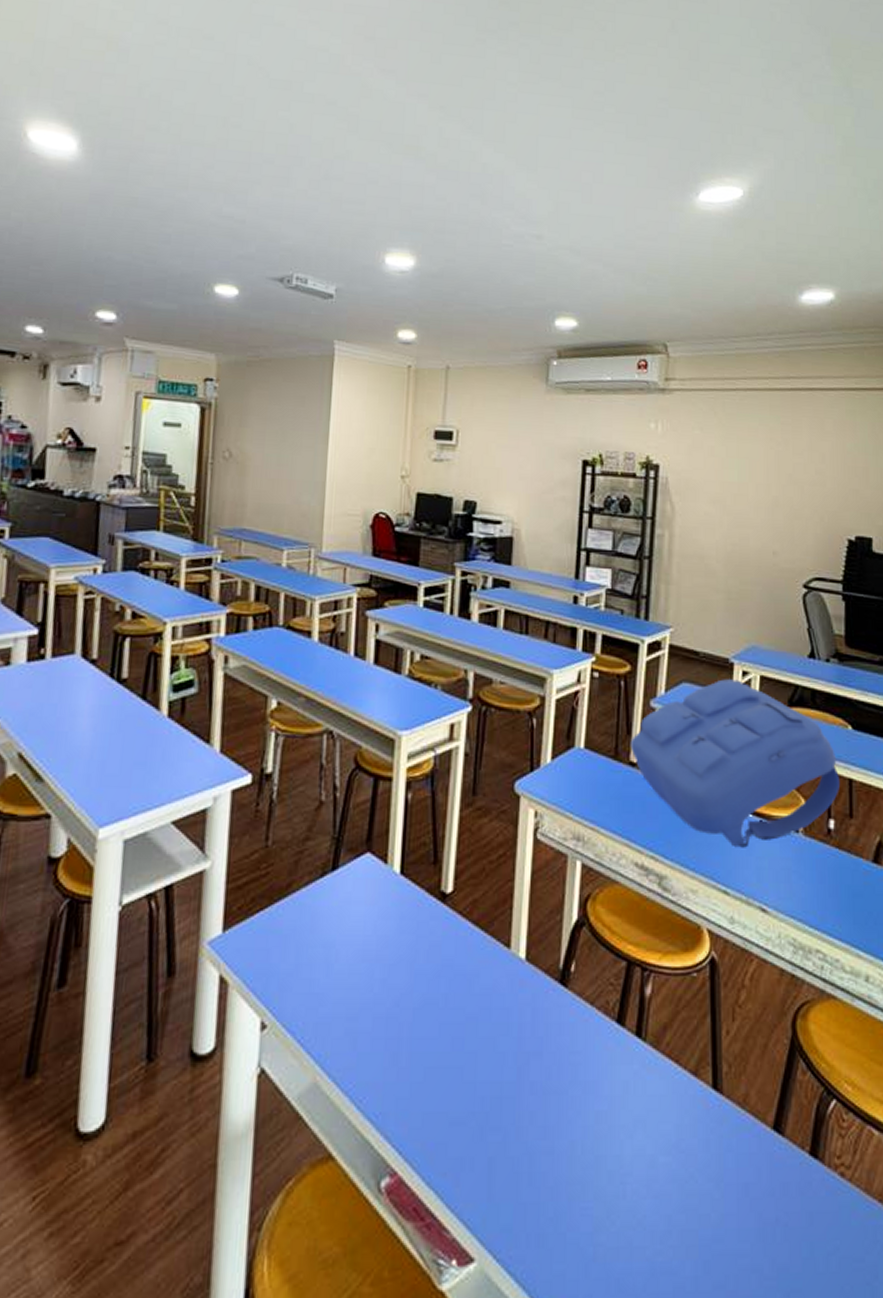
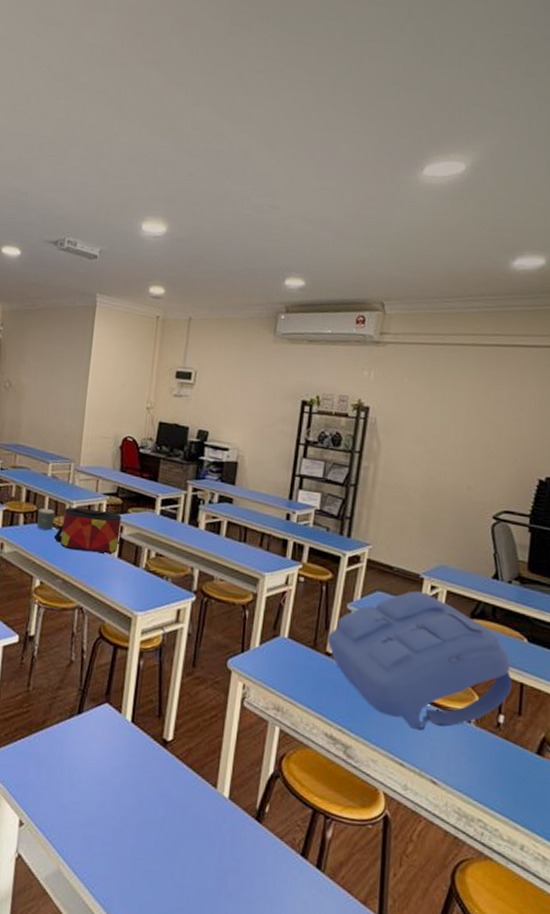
mug: none [270,608,300,636] -> present [37,508,61,531]
bag: none [292,603,380,661] -> present [53,507,123,554]

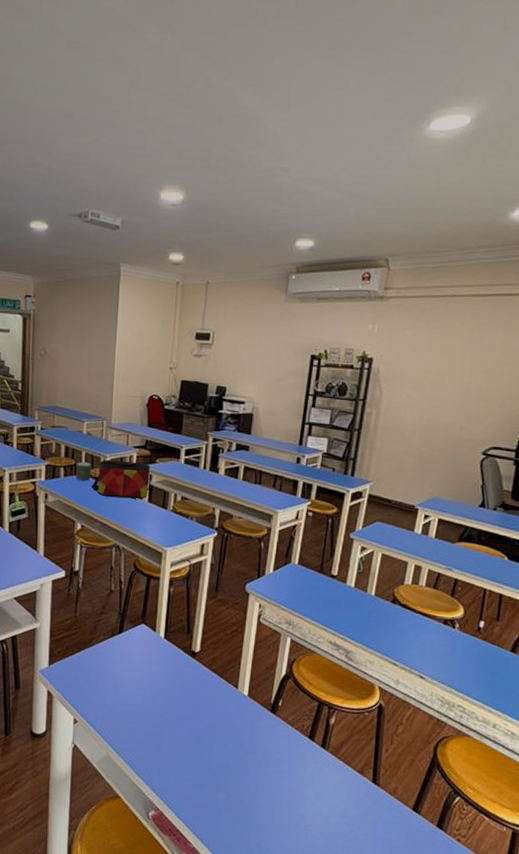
backpack: present [327,591,513,731] -> none [332,520,493,636]

